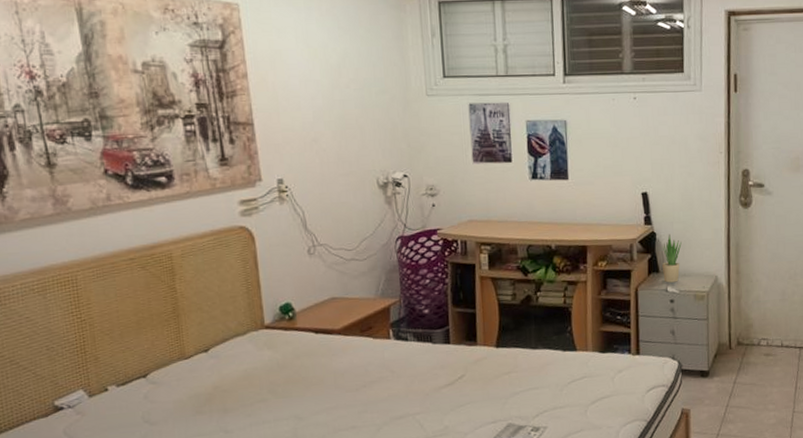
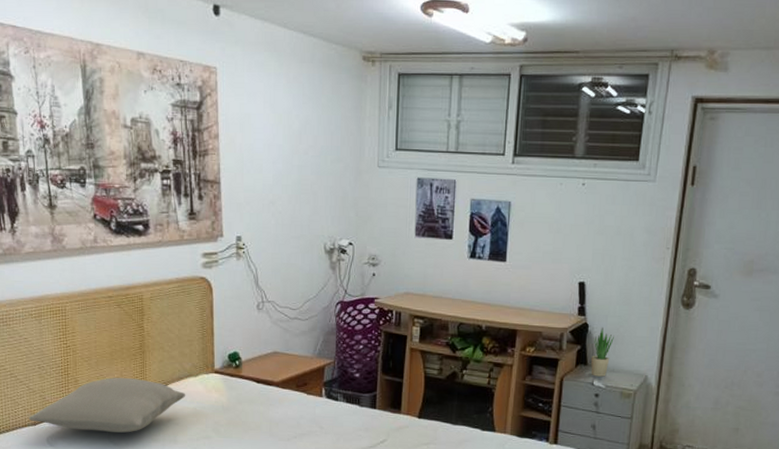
pillow: none [37,346,234,415] -> present [28,377,186,433]

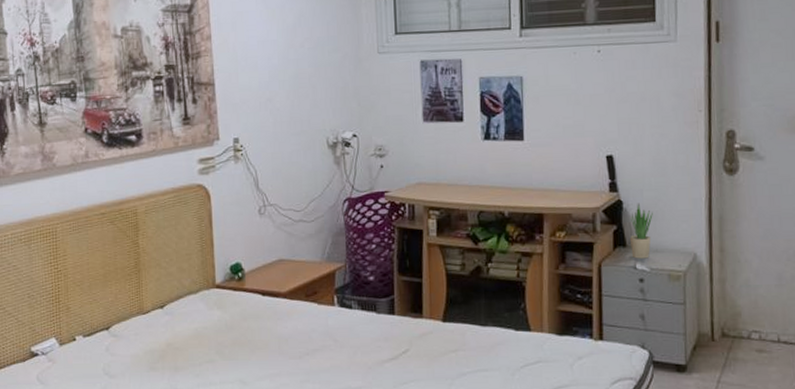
pillow: present [28,377,186,433] -> none [17,300,186,364]

